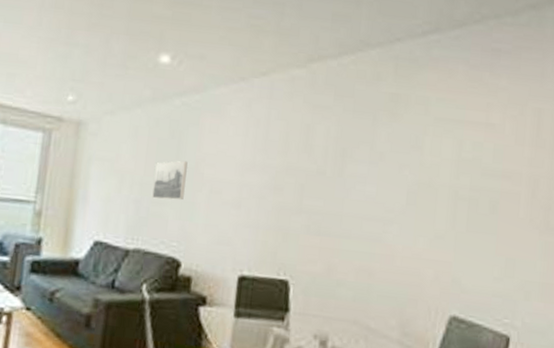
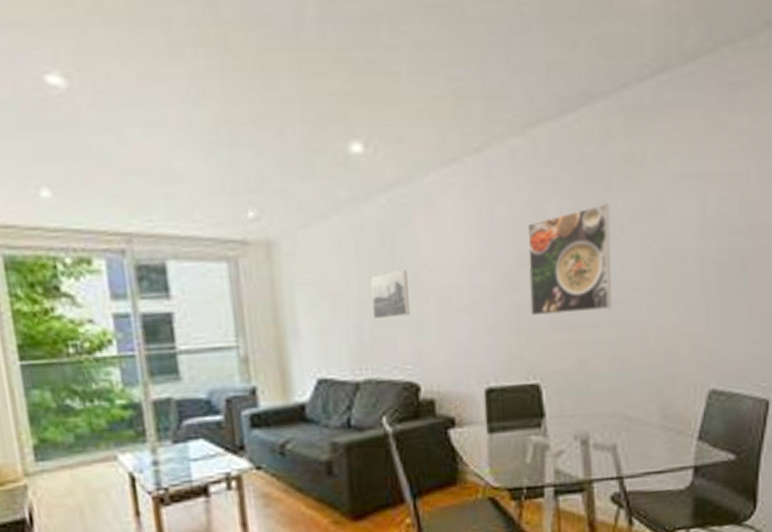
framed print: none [289,132,372,225] -> present [527,203,611,316]

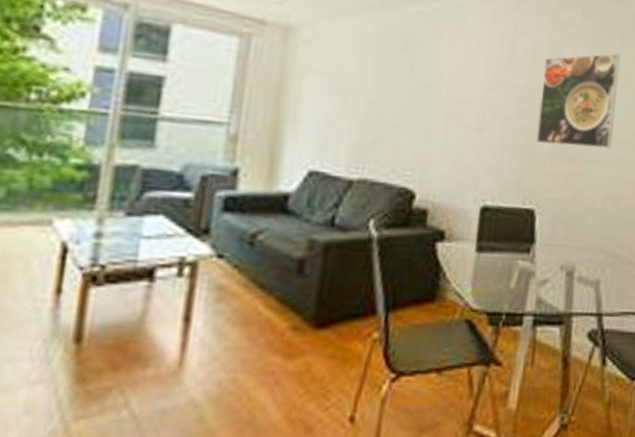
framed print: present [370,269,410,320] -> none [381,77,423,123]

